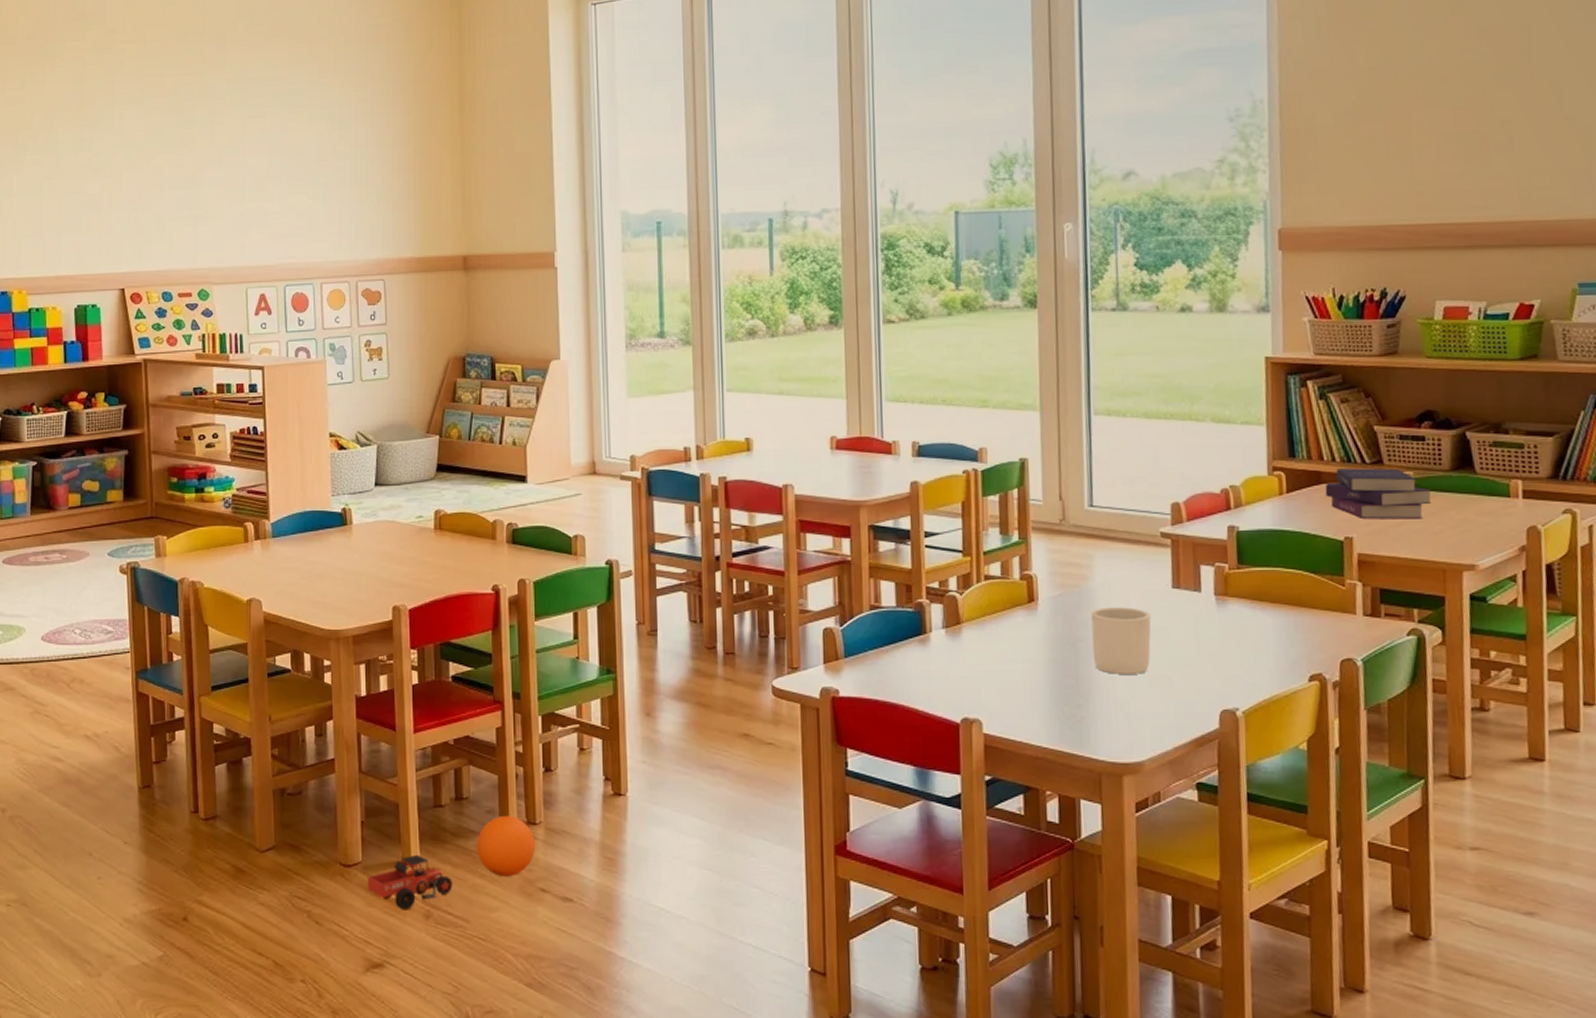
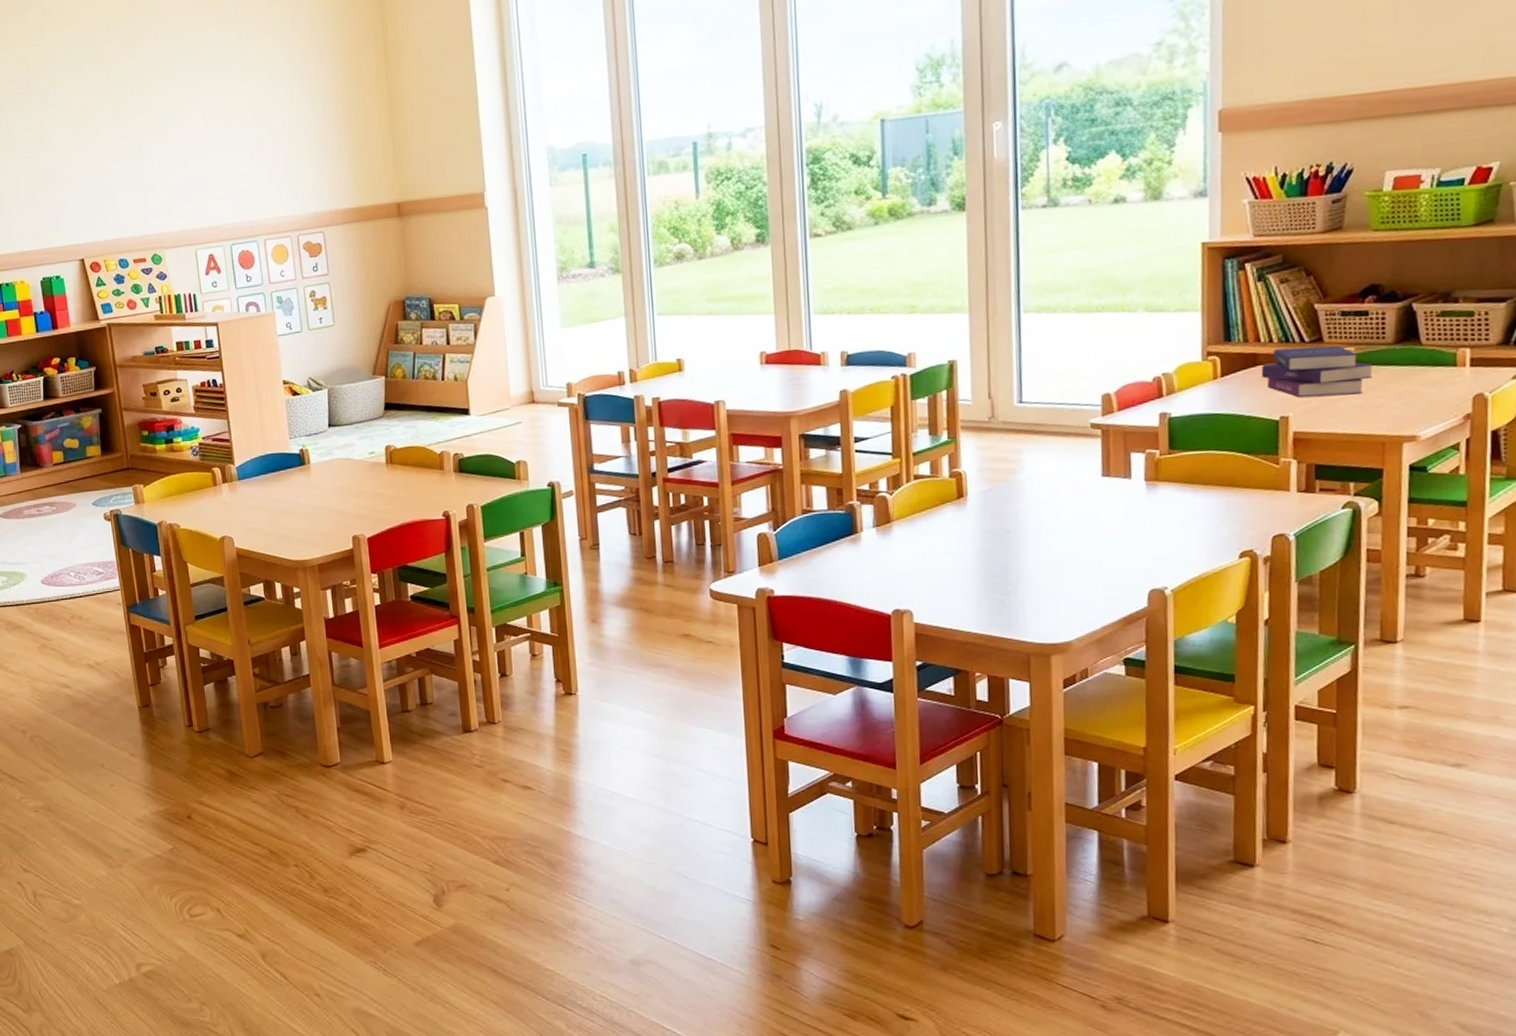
toy truck: present [367,854,453,910] -> none [346,754,423,802]
ball: present [476,815,535,876] -> none [442,717,496,770]
mug: present [1090,607,1152,674] -> none [1019,497,1081,561]

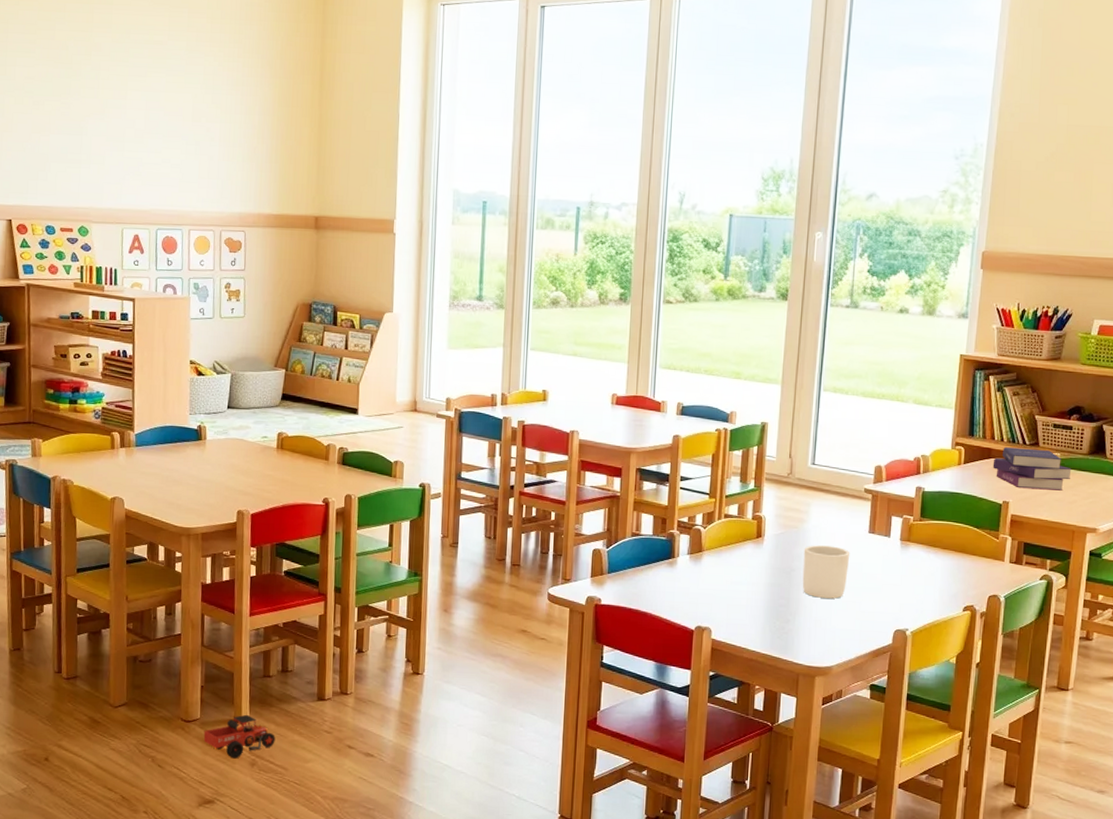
toy truck: none [346,754,423,802] -> present [203,714,276,759]
mug: none [1019,497,1081,561] -> present [802,545,850,599]

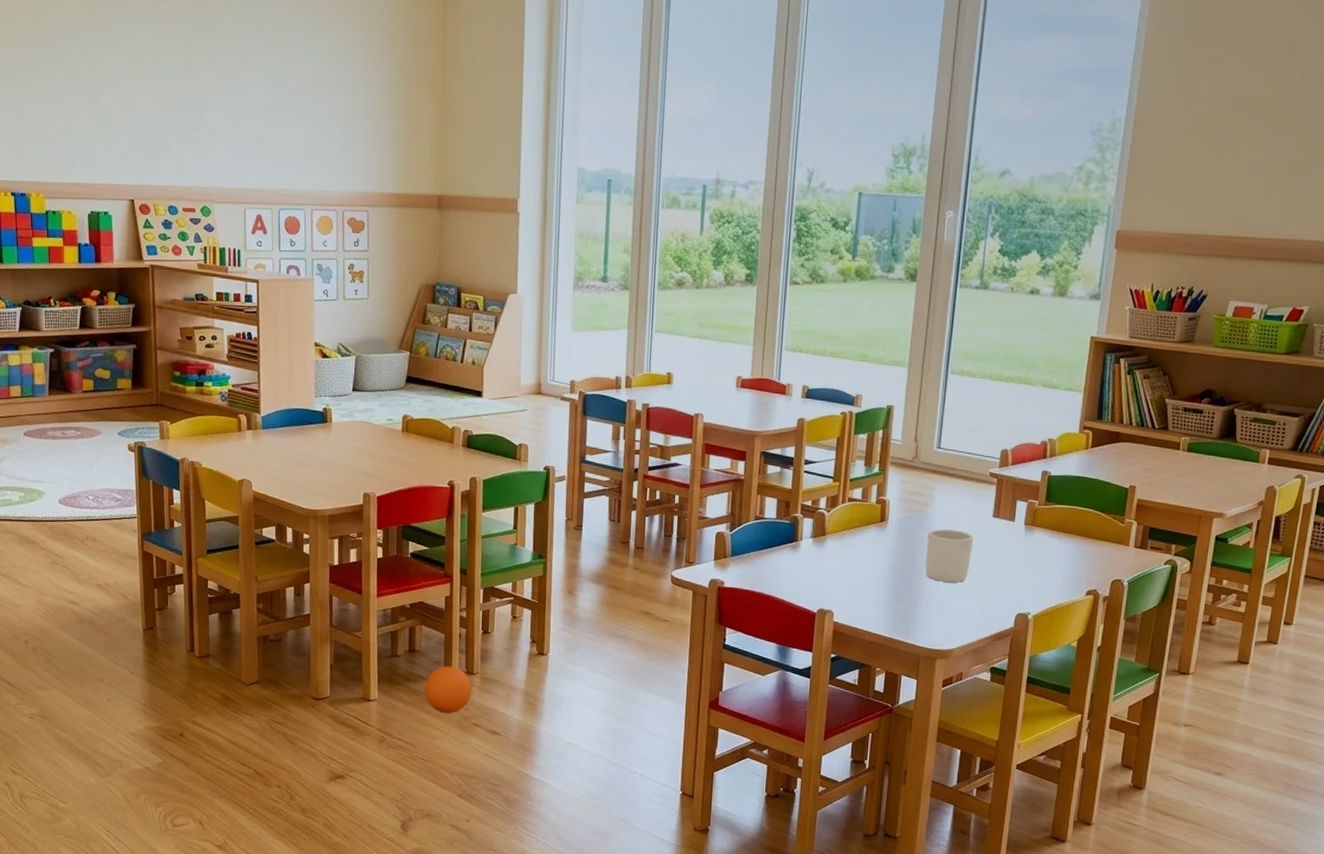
toy truck: present [203,714,276,759] -> none [333,693,404,736]
ball: none [297,686,346,735] -> present [424,666,472,713]
book: present [992,447,1072,491] -> none [1120,431,1201,475]

